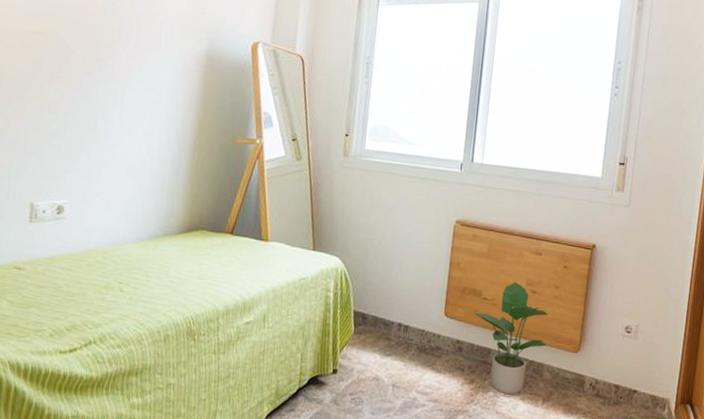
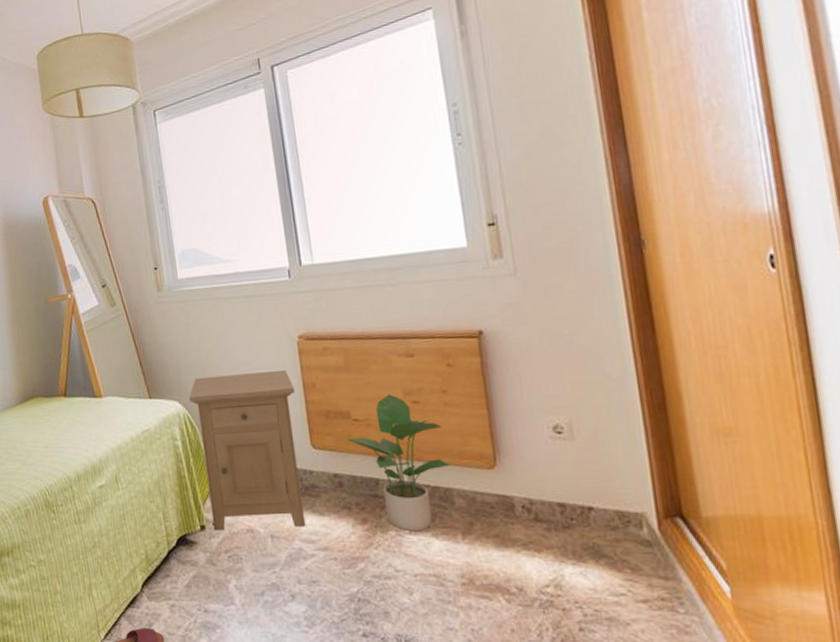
nightstand: none [344,240,443,381] -> present [188,369,306,531]

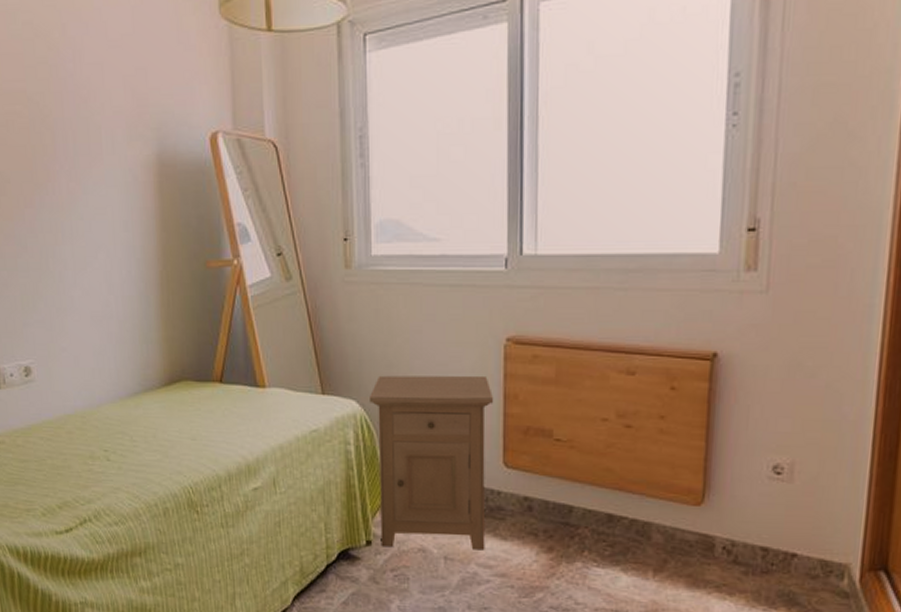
potted plant: present [347,394,450,532] -> none [544,414,654,565]

